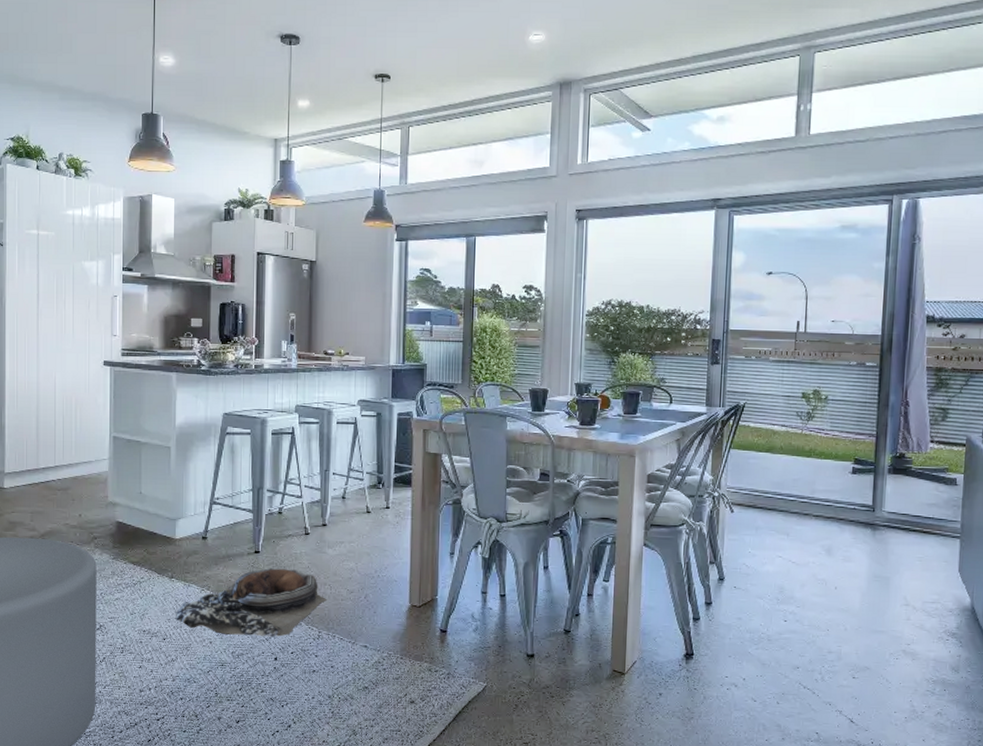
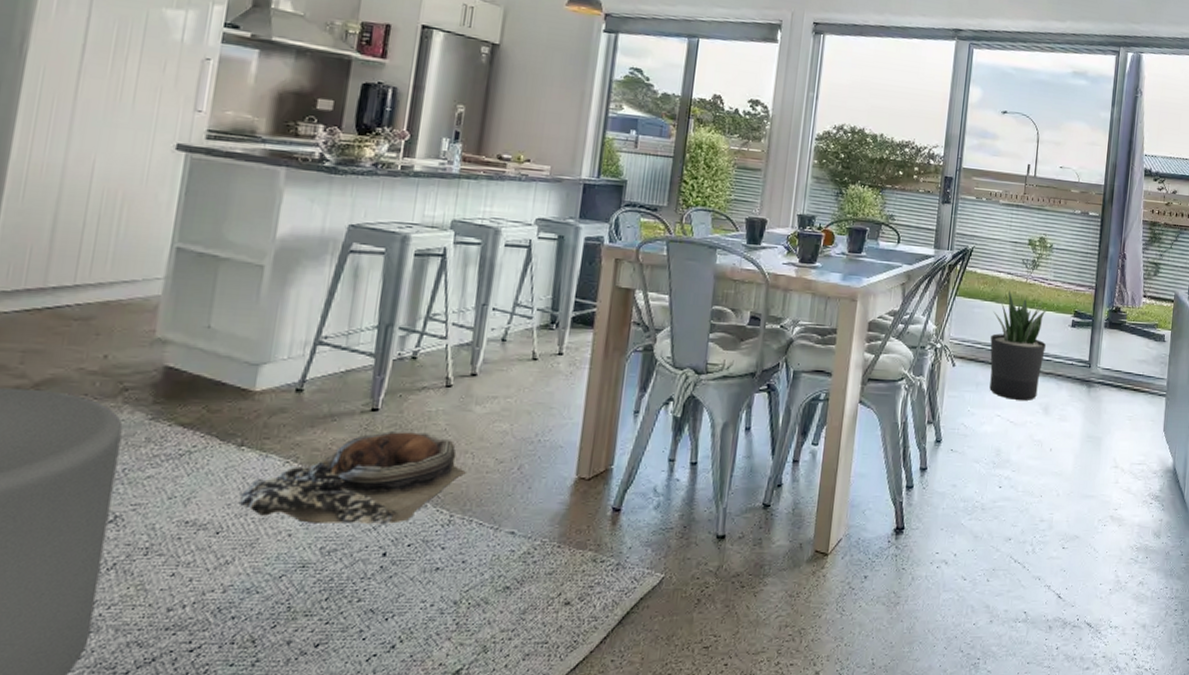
planter: none [767,441,826,543] -> present [989,290,1048,400]

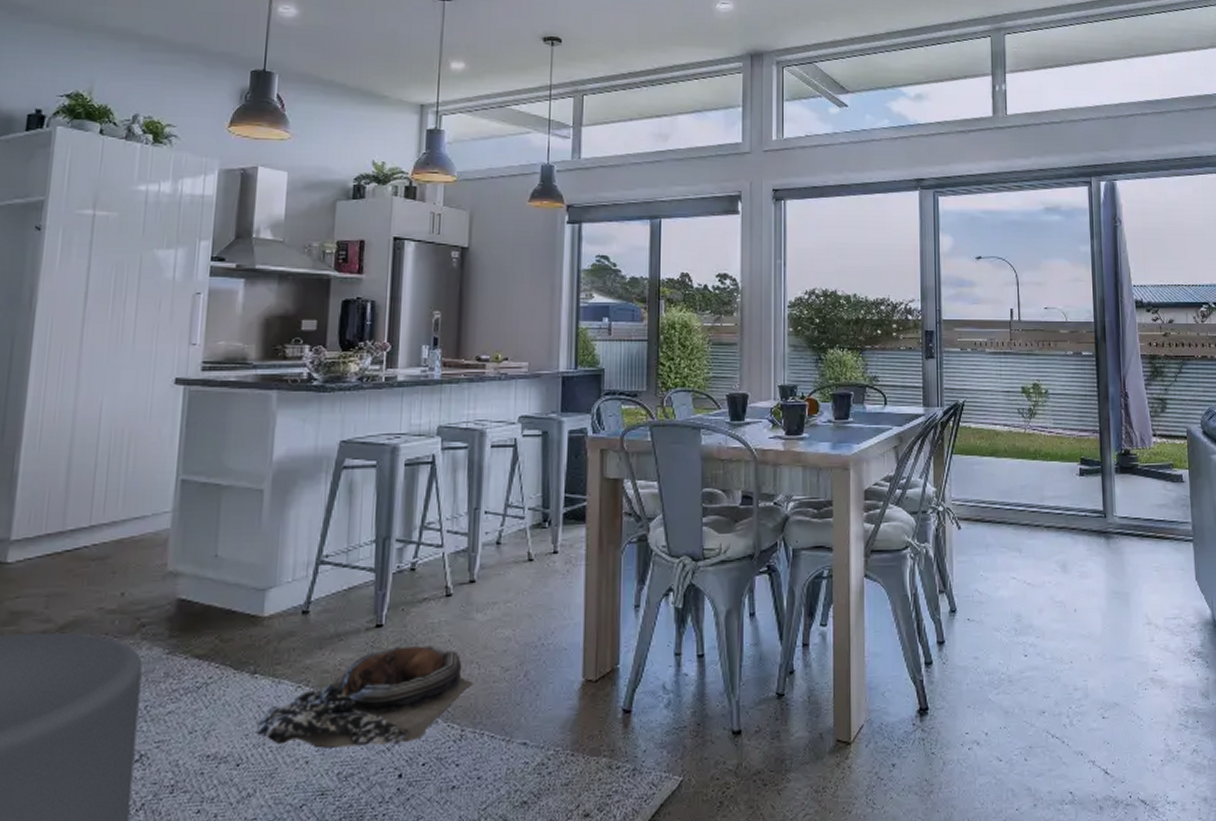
planter: present [989,290,1048,400] -> none [994,442,1055,560]

